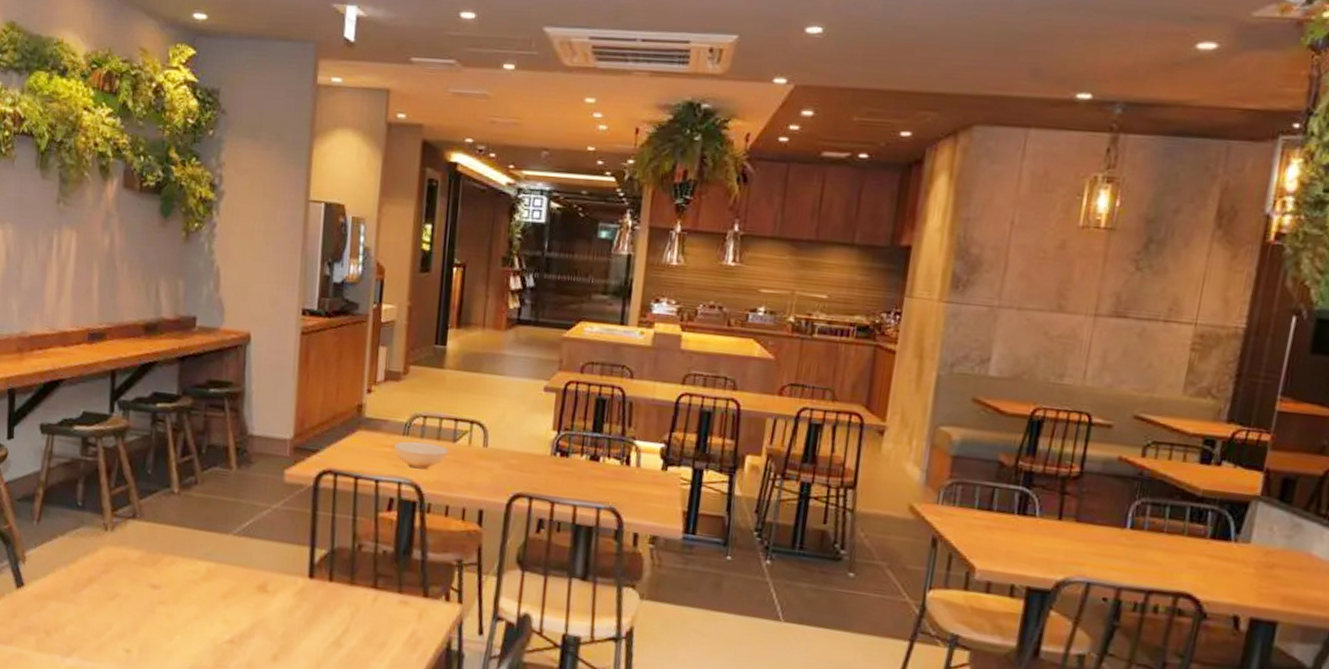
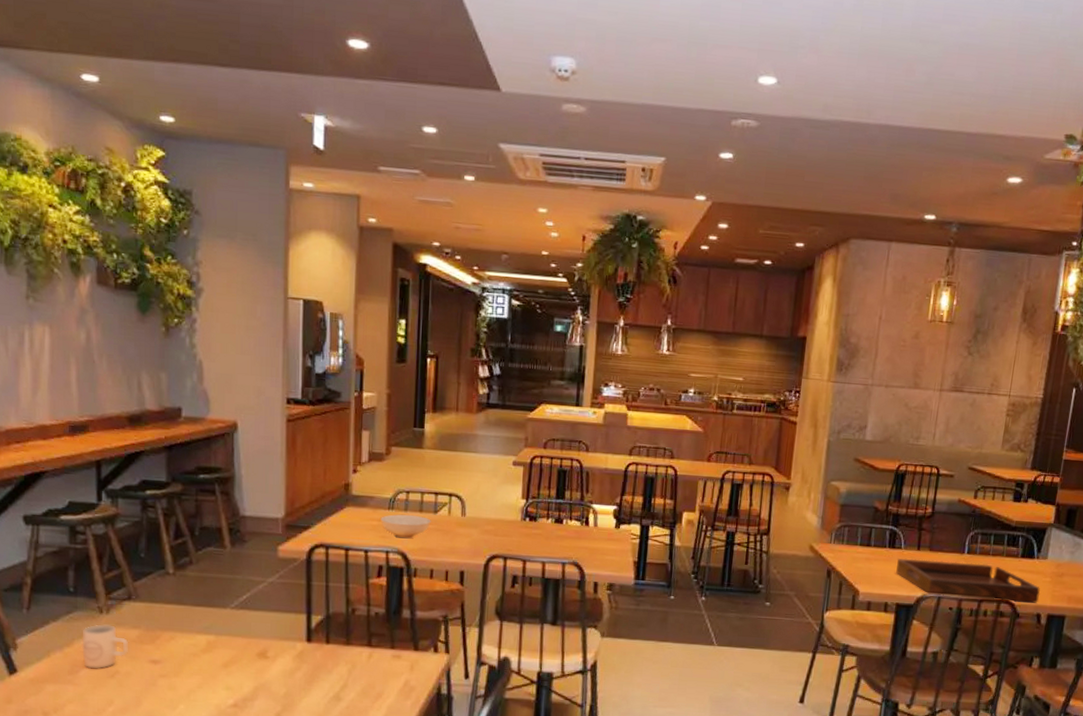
mug: none [85,542,131,590] -> present [82,624,129,669]
serving tray: none [1027,529,1239,602] -> present [896,558,1040,603]

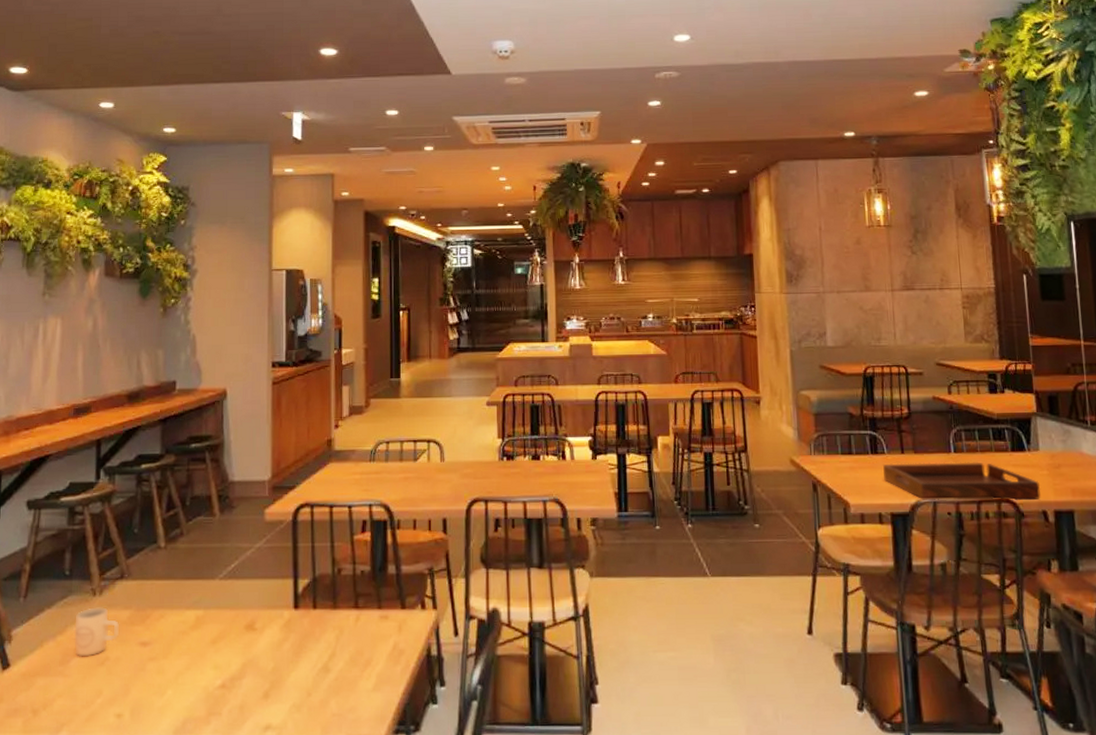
bowl: present [381,514,431,539] -> none [363,465,412,490]

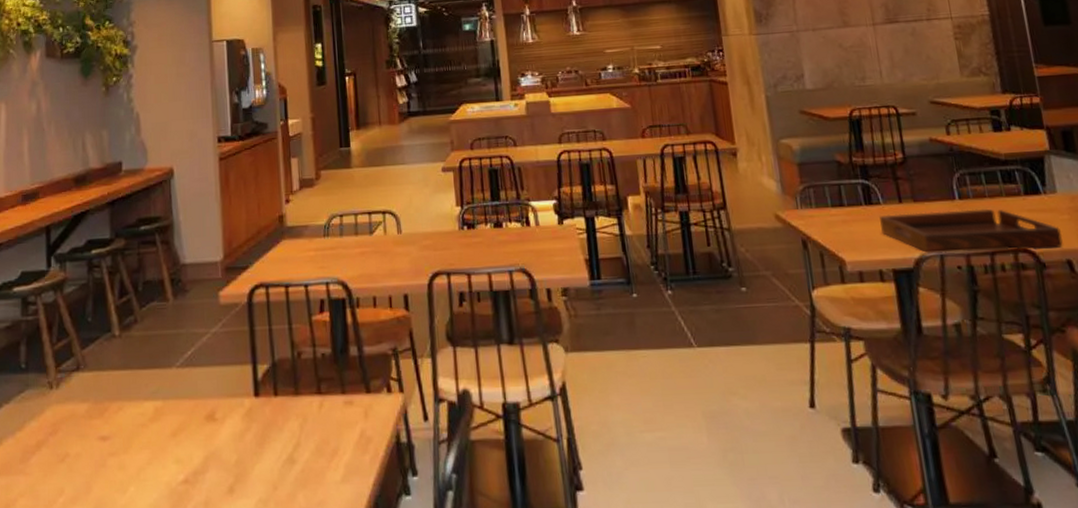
mug: present [74,607,120,657] -> none [33,401,79,454]

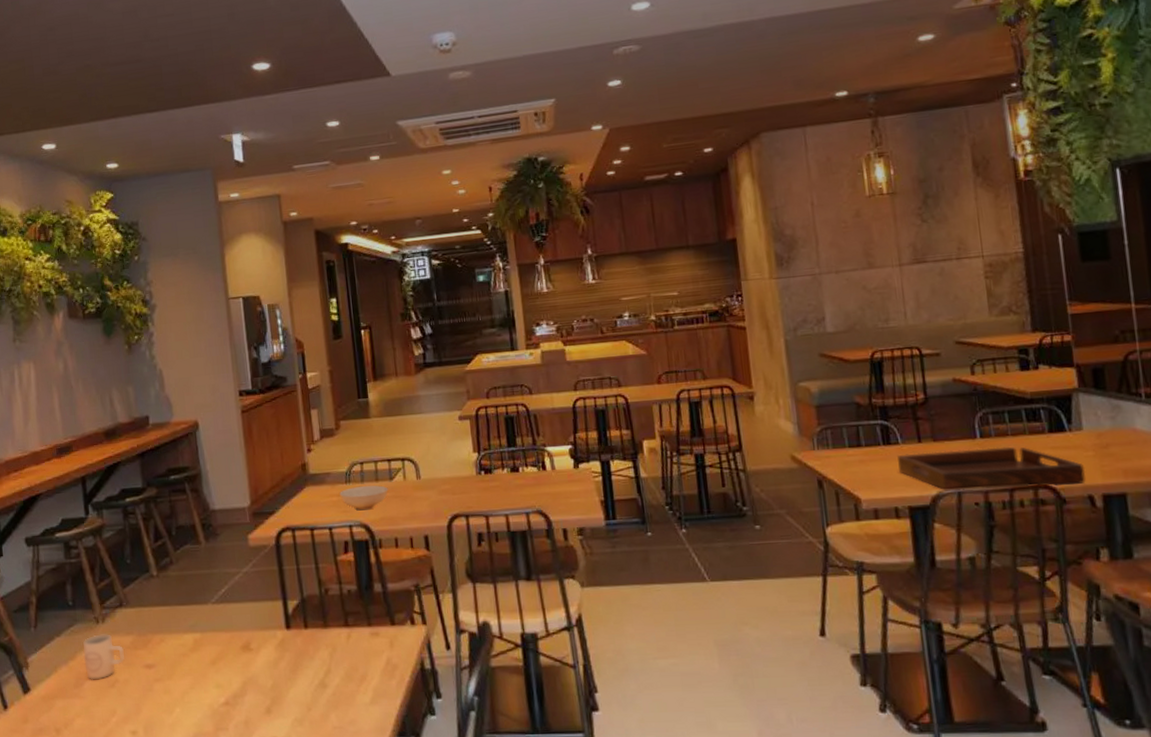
mug: none [33,401,79,454] -> present [83,634,126,680]
bowl: none [317,239,368,267] -> present [339,485,388,511]

